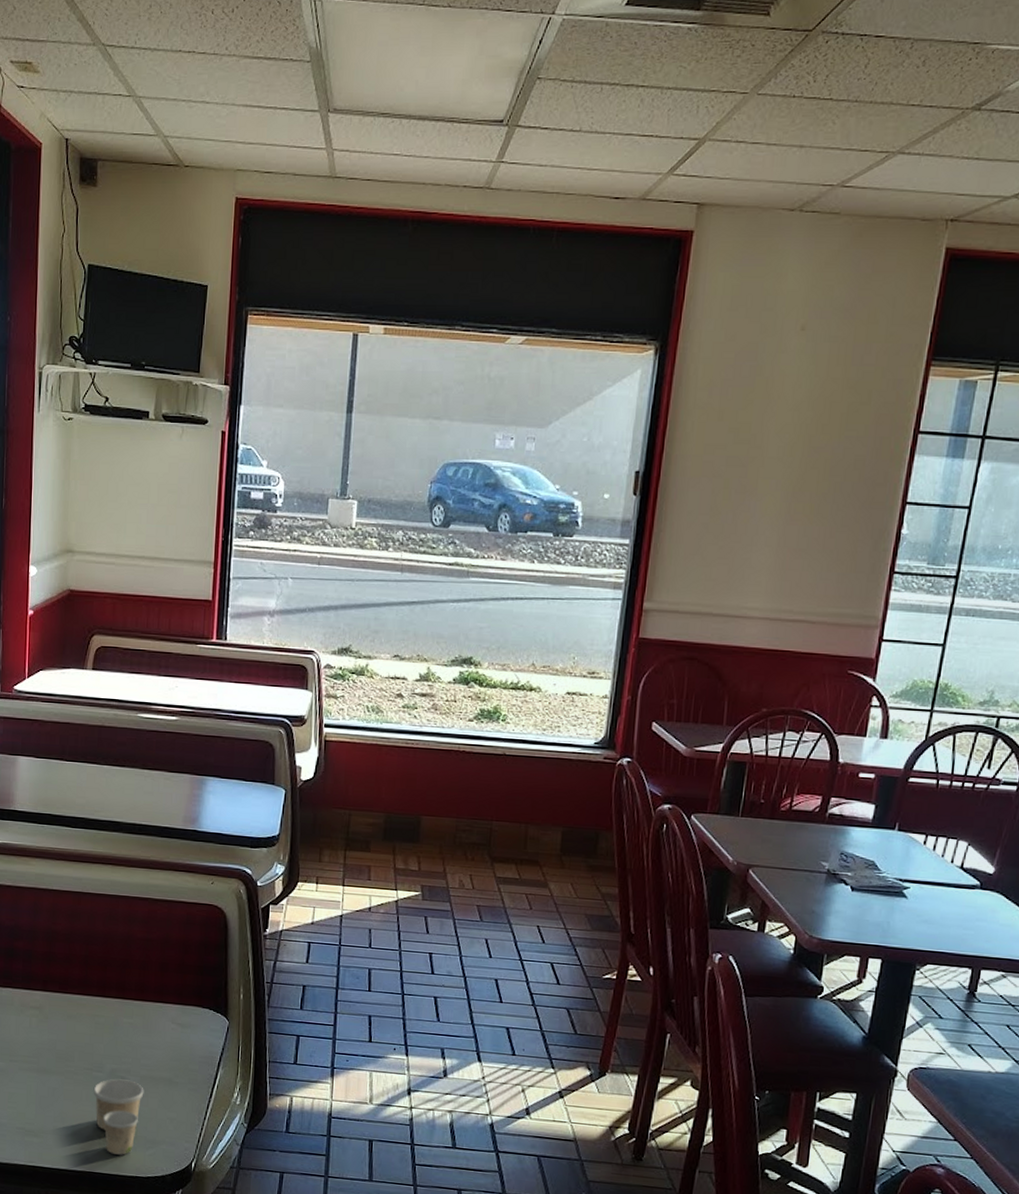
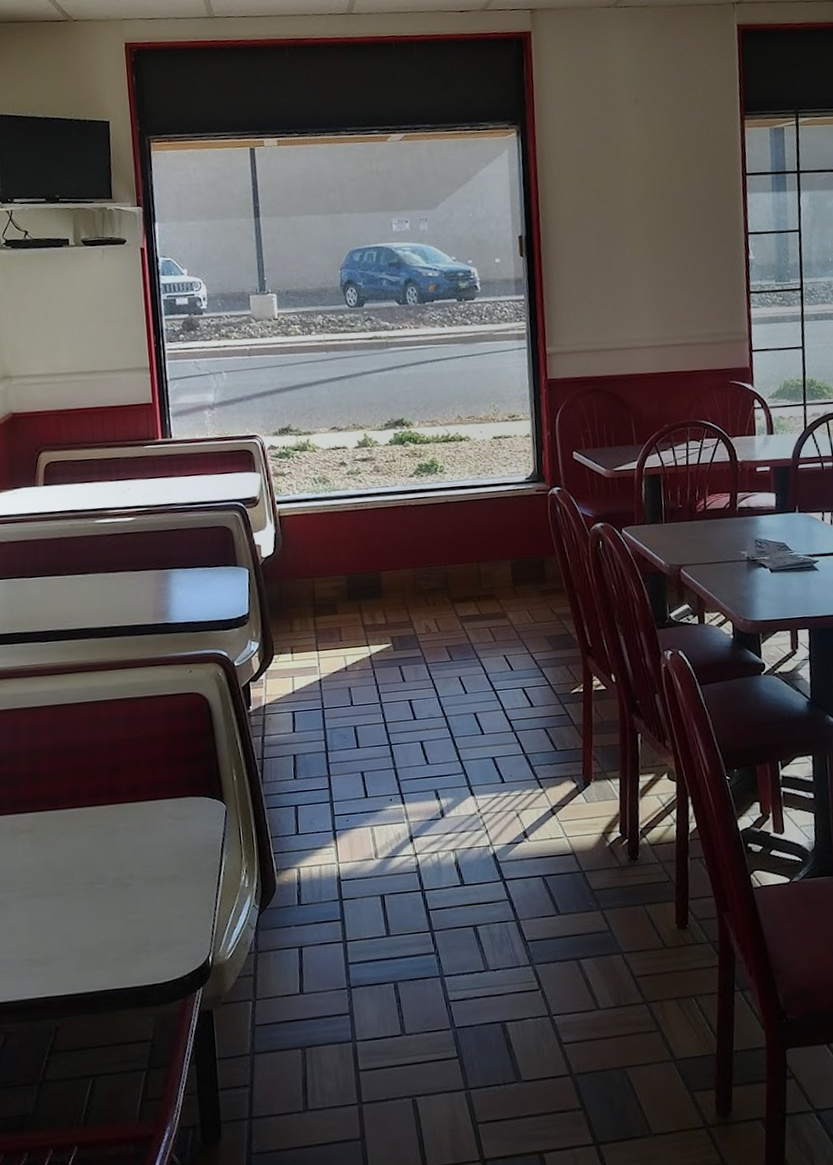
paper cup: present [93,1078,144,1155] -> none [97,885,151,966]

